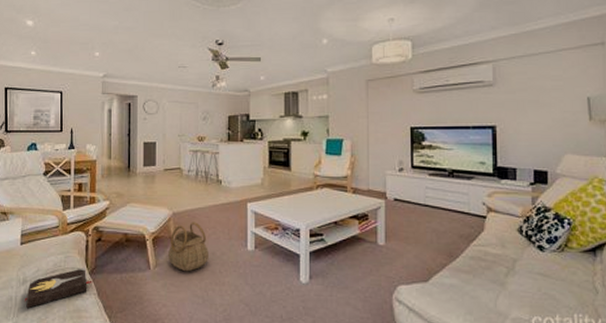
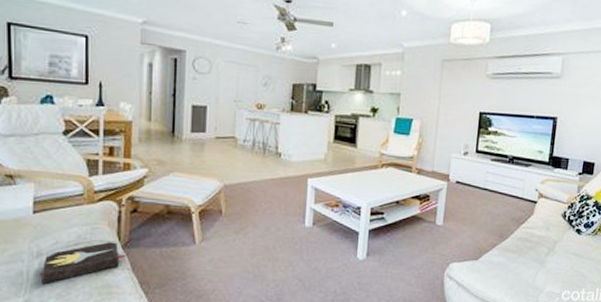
basket: present [167,222,210,272] -> none [216,195,264,247]

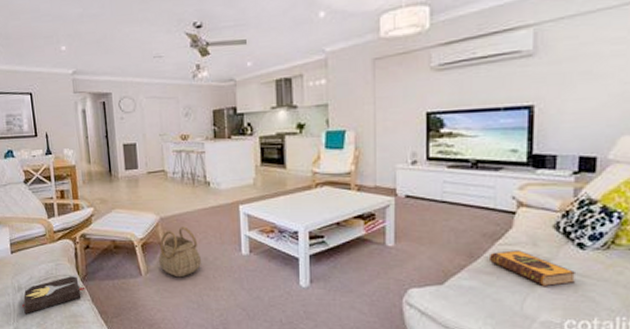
basket: none [216,195,264,247] -> present [158,226,202,278]
hardback book: none [514,233,574,264] -> present [488,250,577,287]

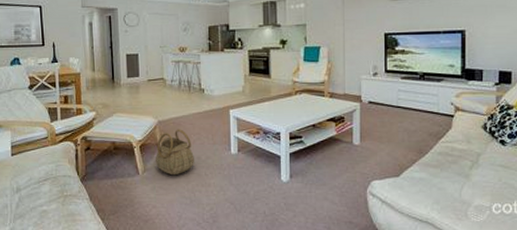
hardback book: present [21,274,86,315] -> none [19,174,84,215]
hardback book: present [488,250,577,287] -> none [434,147,500,177]

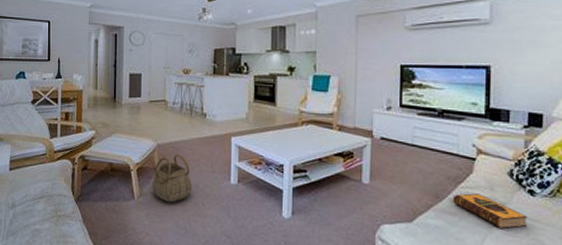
hardback book: none [434,147,500,177] -> present [452,193,528,229]

